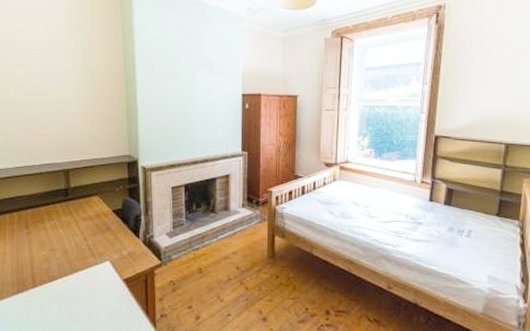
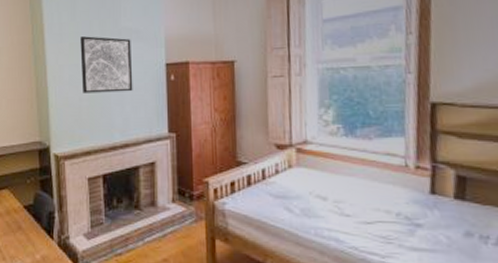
wall art: none [168,66,214,116] -> present [80,36,133,93]

